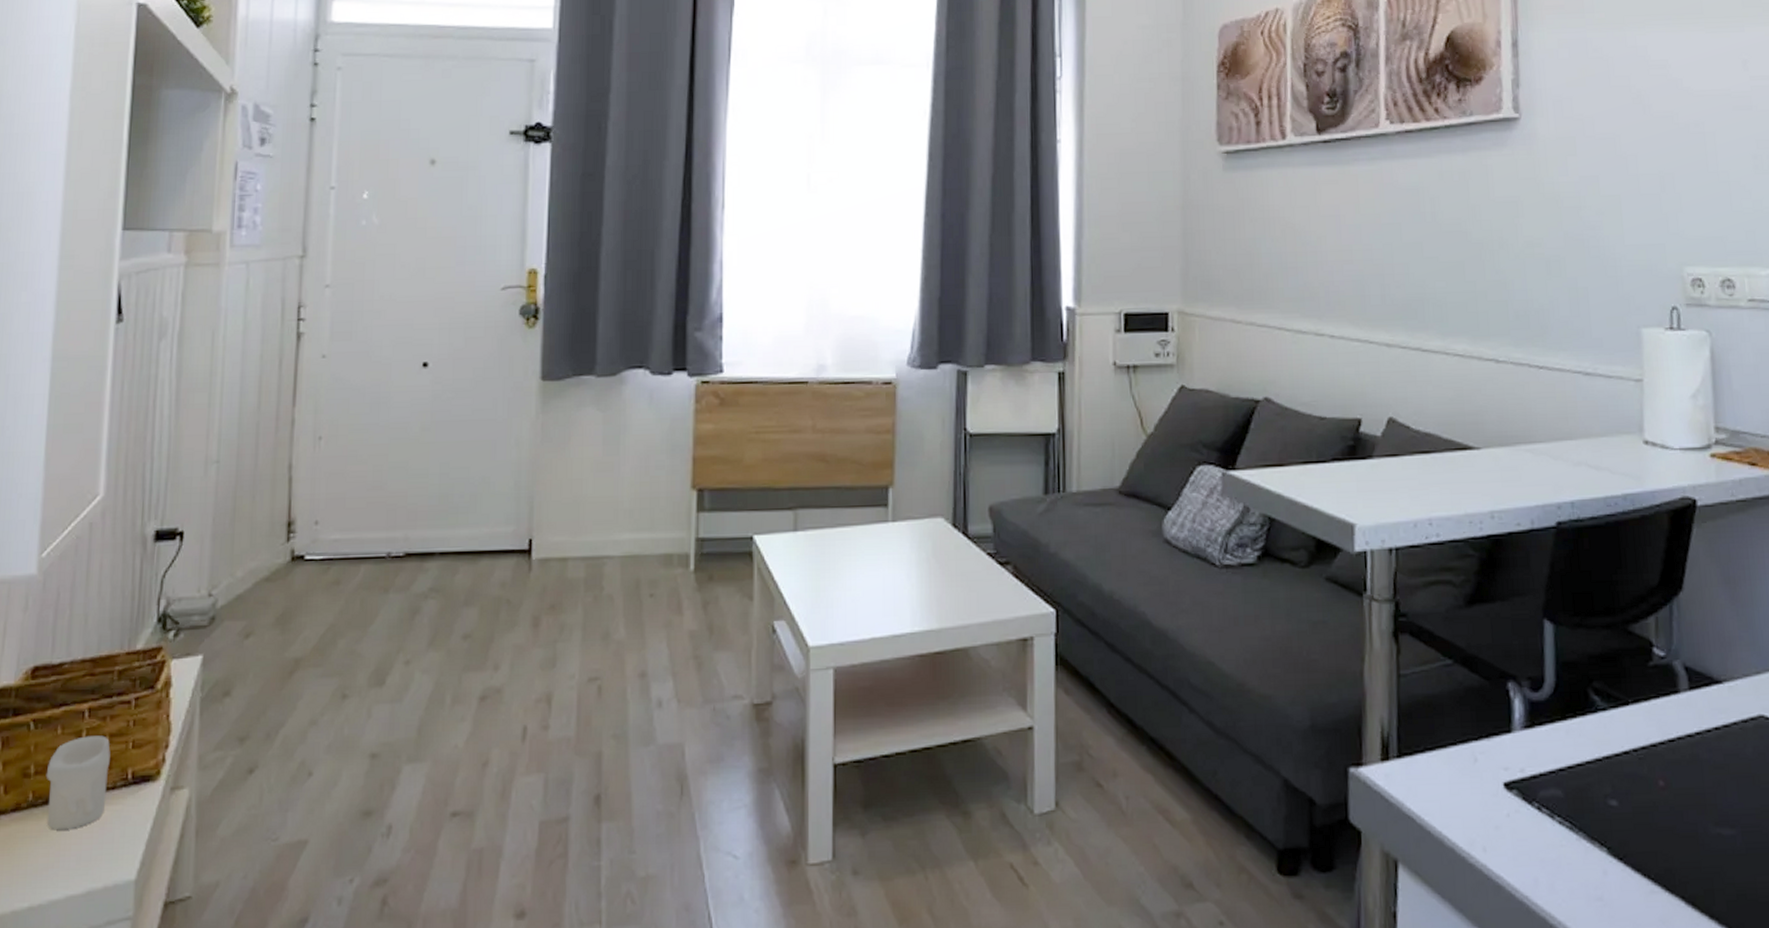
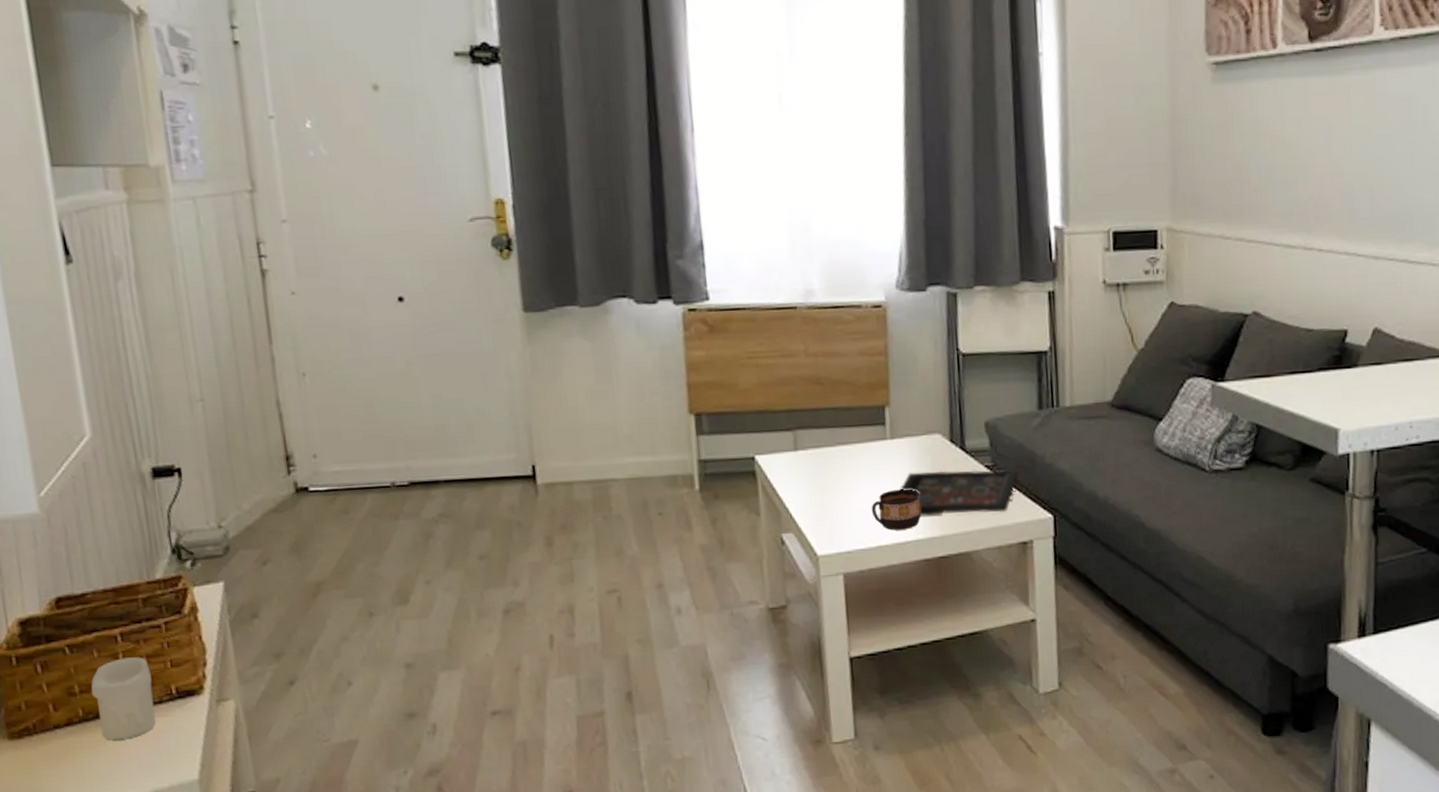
cup: none [867,576,918,621] -> present [871,489,921,531]
decorative tray: none [898,557,1021,606] -> present [900,470,1019,515]

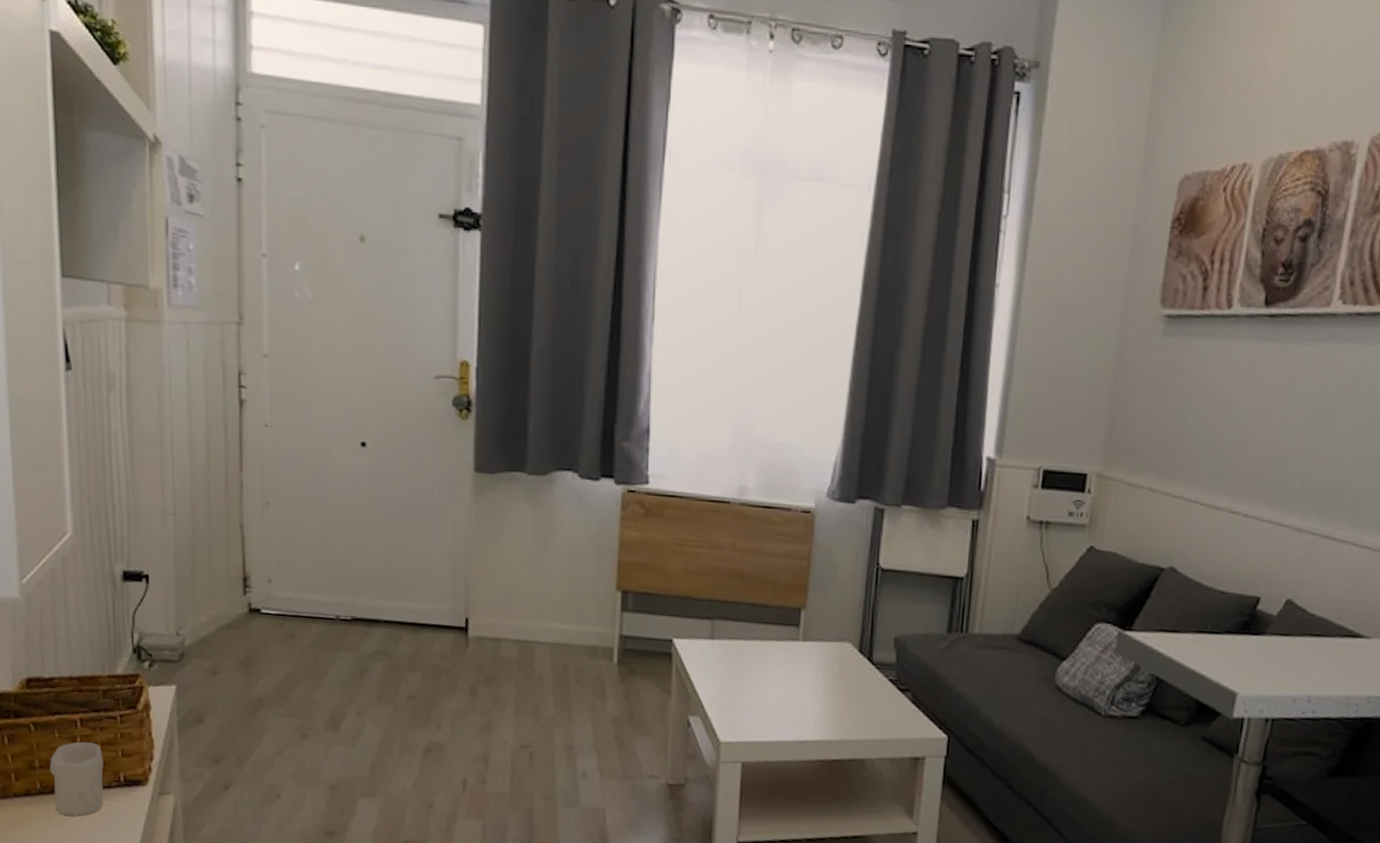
cup: present [871,489,921,531] -> none [775,689,823,729]
decorative tray: present [900,470,1019,515] -> none [805,675,920,727]

